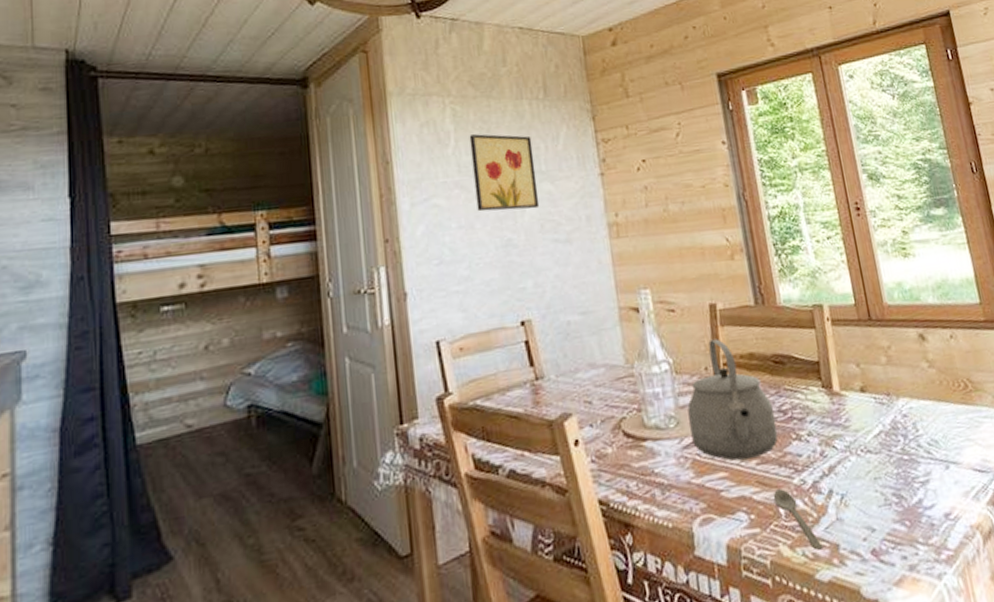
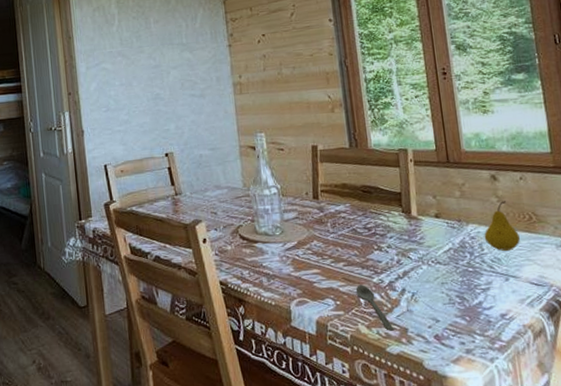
wall art: present [469,134,540,212] -> none [129,16,181,74]
tea kettle: present [687,338,778,461] -> none [290,172,363,262]
fruit: none [917,366,957,431] -> present [484,201,520,251]

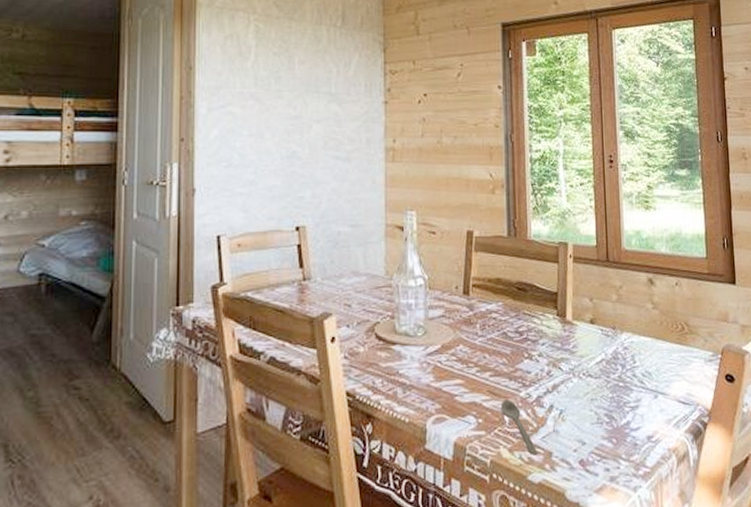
fruit: present [484,201,520,251] -> none [637,308,671,364]

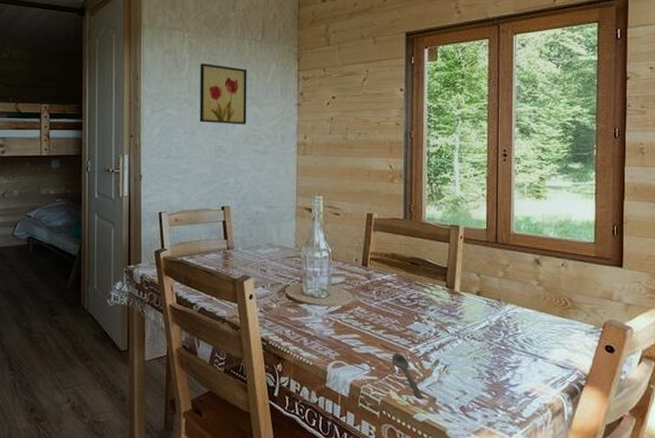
wall art: none [268,52,326,127] -> present [200,64,247,125]

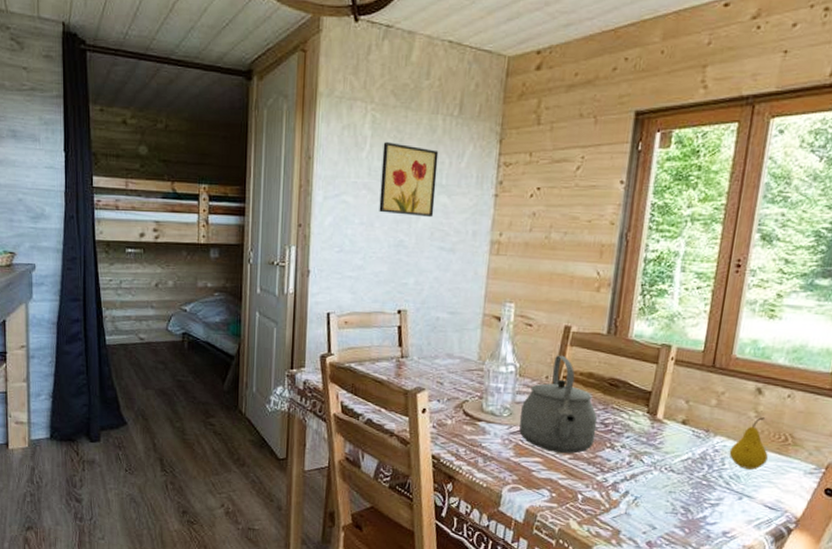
tea kettle: none [337,239,404,328] -> present [519,355,598,454]
spoon: present [391,353,423,399] -> none [575,480,607,531]
fruit: none [520,285,553,333] -> present [729,417,768,470]

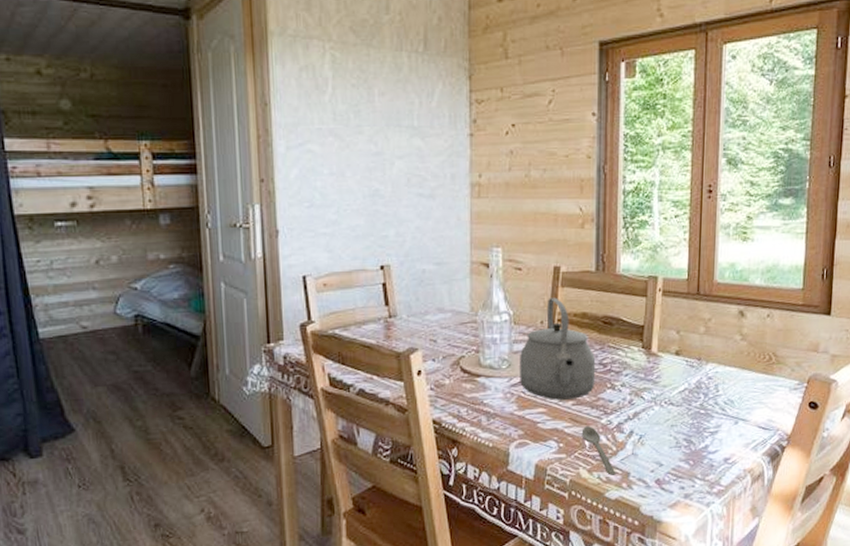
wall art: present [379,142,439,218] -> none [346,83,408,163]
spoon: none [575,480,607,531] -> present [581,426,616,475]
fruit: present [729,417,768,470] -> none [721,339,756,393]

